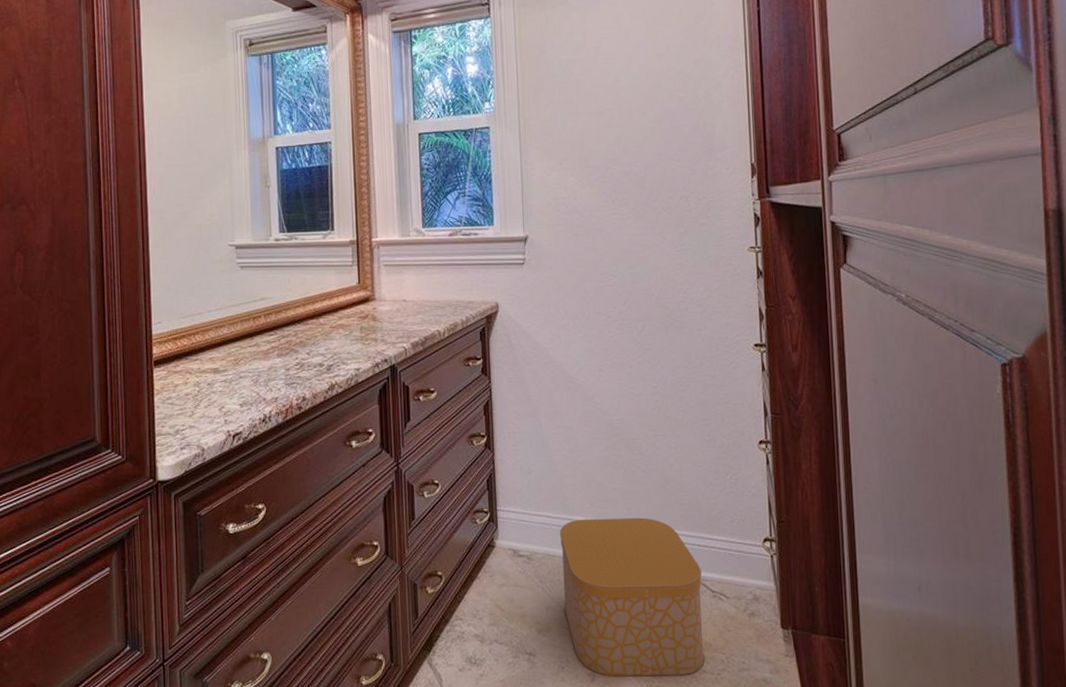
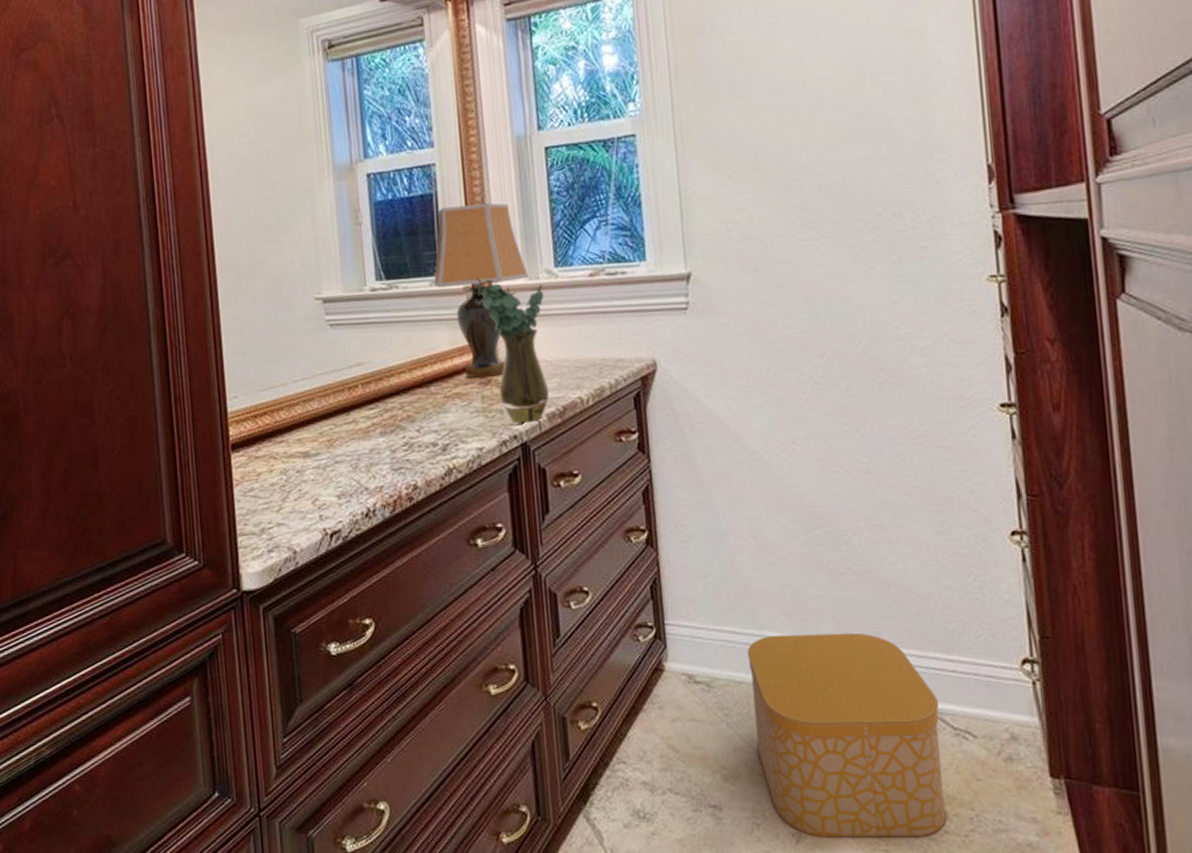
table lamp: none [325,175,401,314] -> present [433,203,528,379]
vase: none [359,232,414,350] -> present [475,276,550,424]

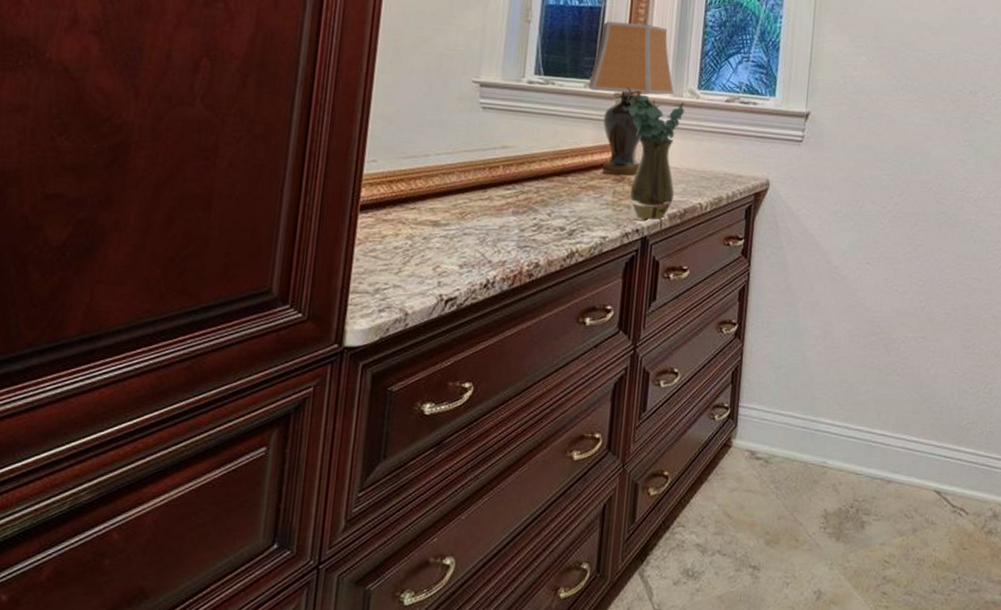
storage box: present [747,632,947,838] -> none [797,421,945,596]

